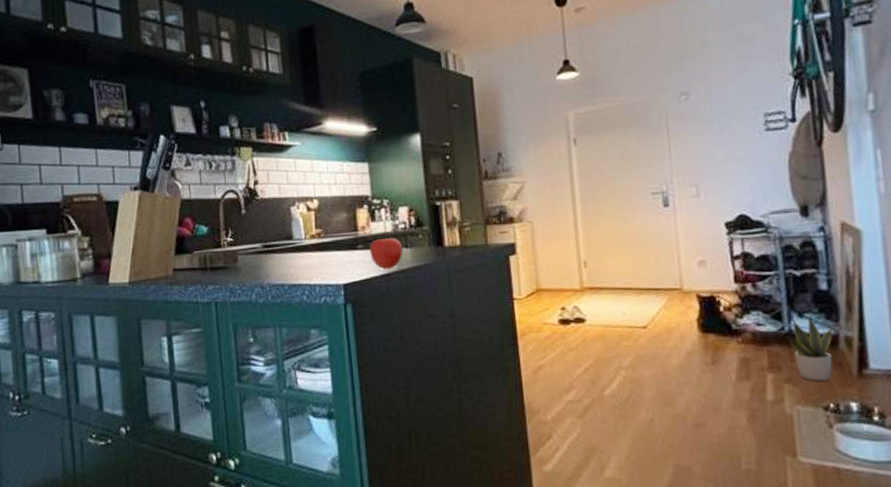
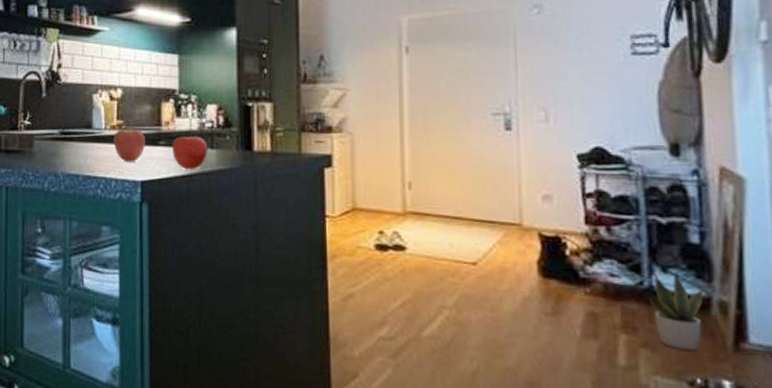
fruit: none [313,229,344,268] -> present [113,121,145,163]

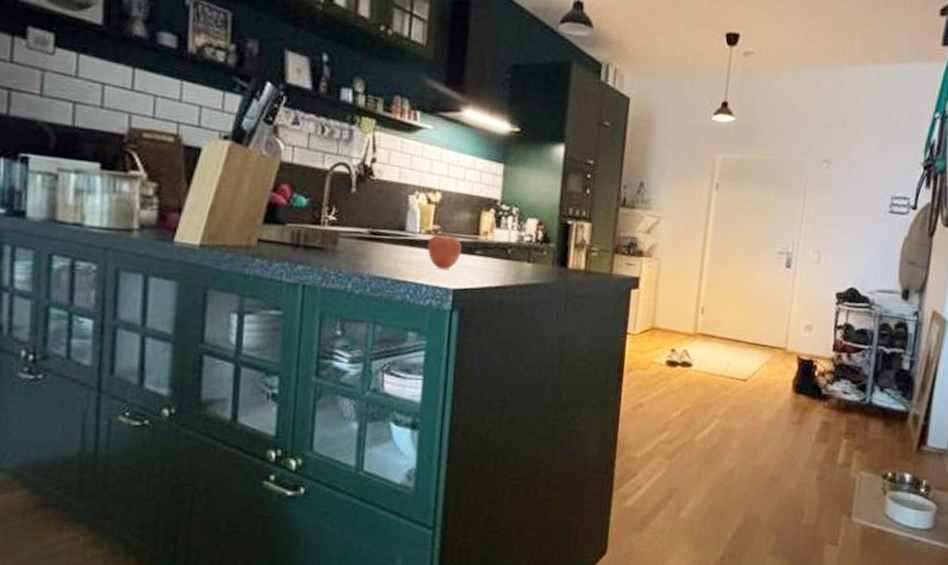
fruit: present [172,132,207,170] -> none [488,244,524,282]
potted plant: present [648,272,705,352] -> none [867,391,906,453]

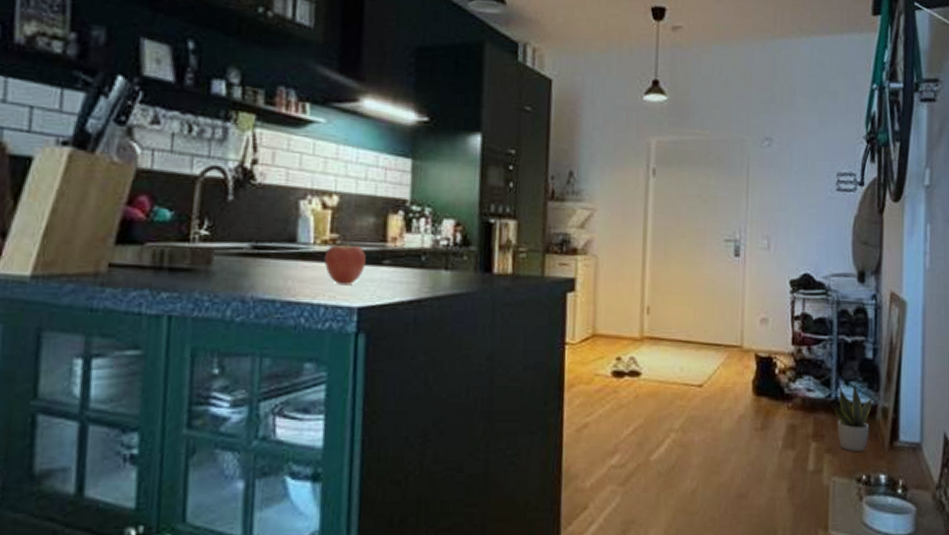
potted plant: none [867,391,906,453] -> present [834,384,873,453]

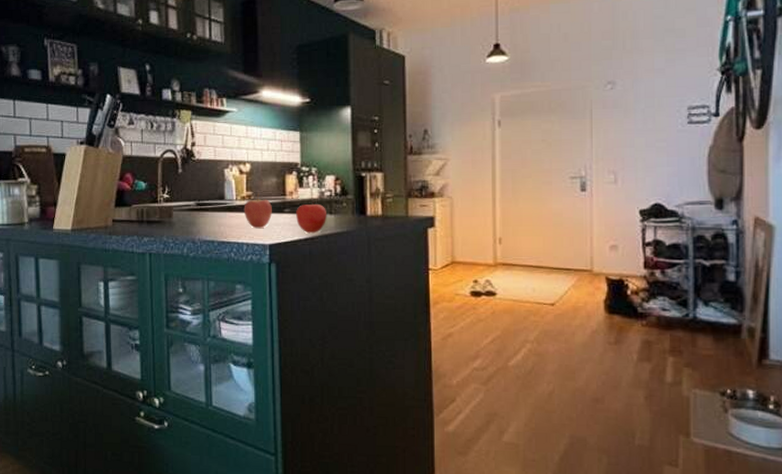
fruit: none [399,250,441,295] -> present [296,200,326,234]
potted plant: present [834,384,873,453] -> none [692,305,737,369]

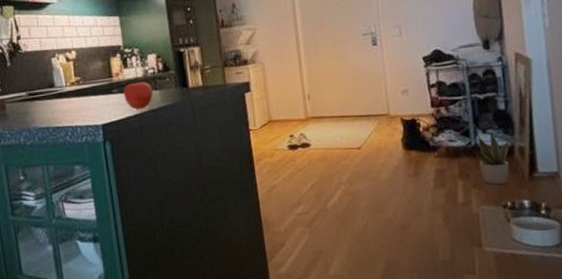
fruit: present [243,192,272,229] -> none [74,77,101,111]
potted plant: none [692,305,737,369] -> present [475,132,510,185]

